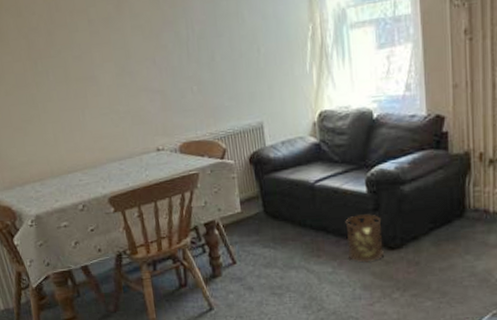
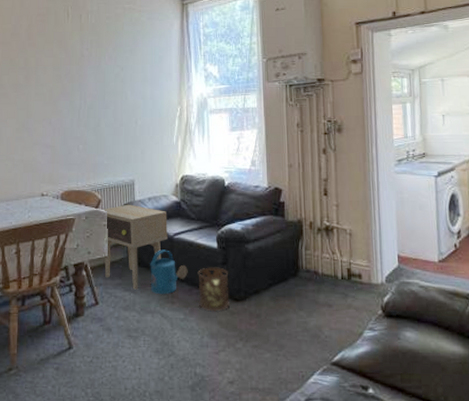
side table: none [229,151,308,245] -> present [103,204,168,290]
watering can: none [289,199,334,248] -> present [150,249,188,294]

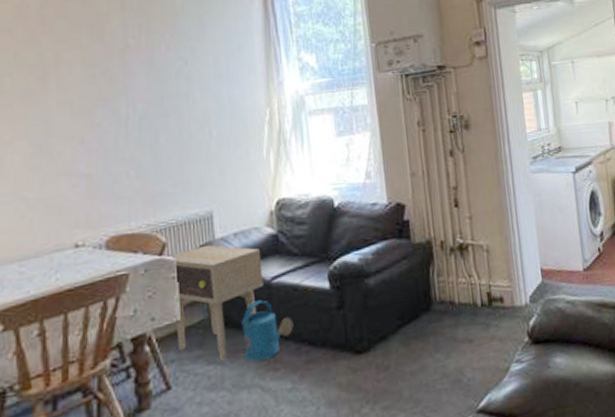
lantern: present [198,267,229,312] -> none [306,313,350,373]

